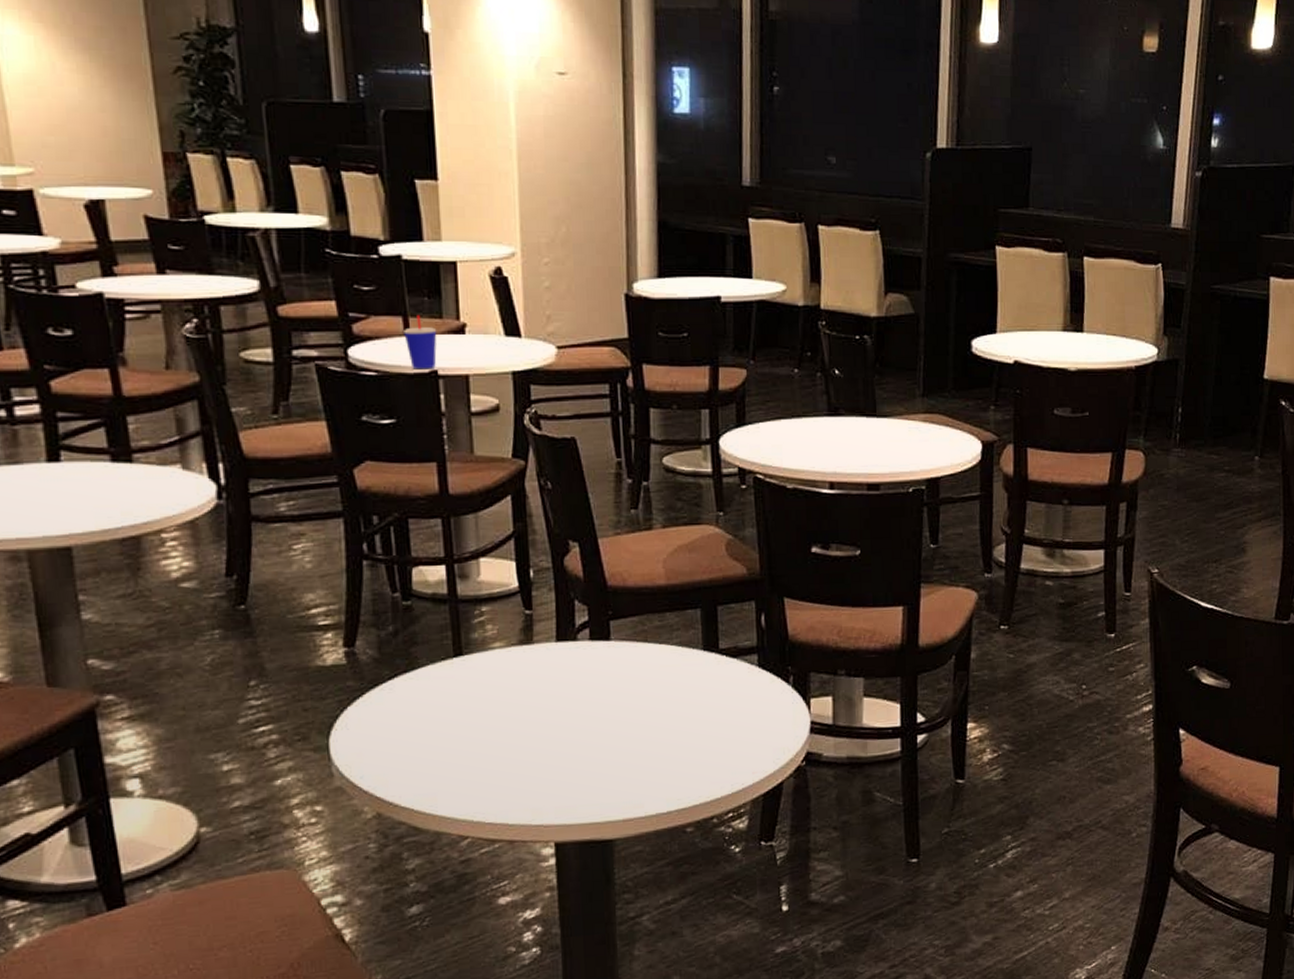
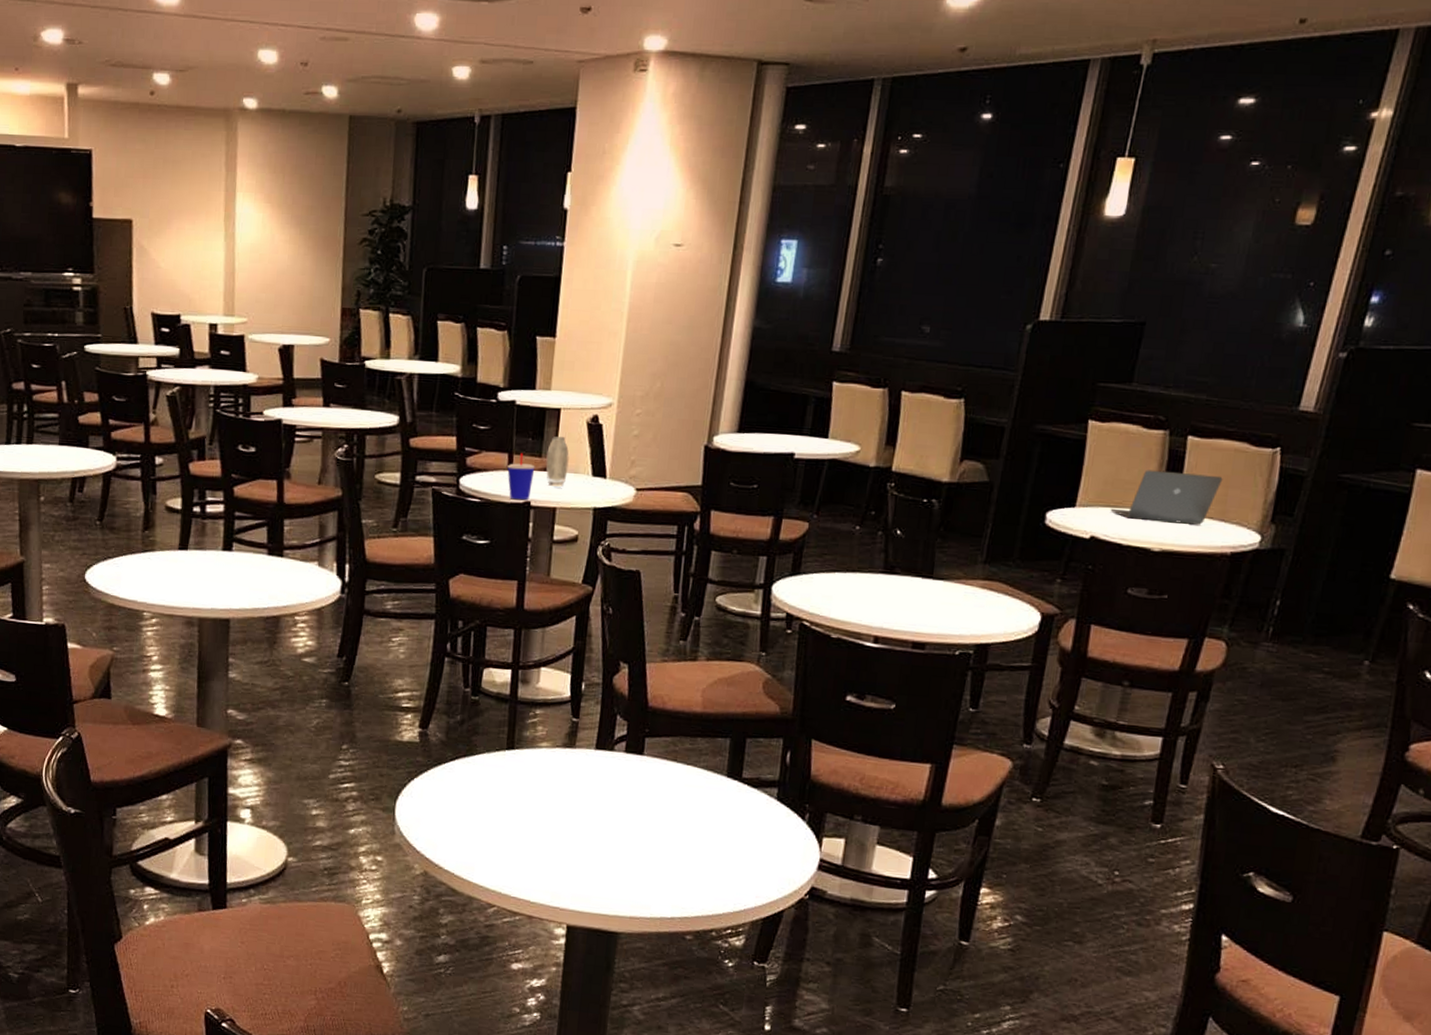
vase: none [448,294,476,352] -> present [545,436,569,488]
laptop: none [1027,292,1119,342] -> present [1110,470,1223,525]

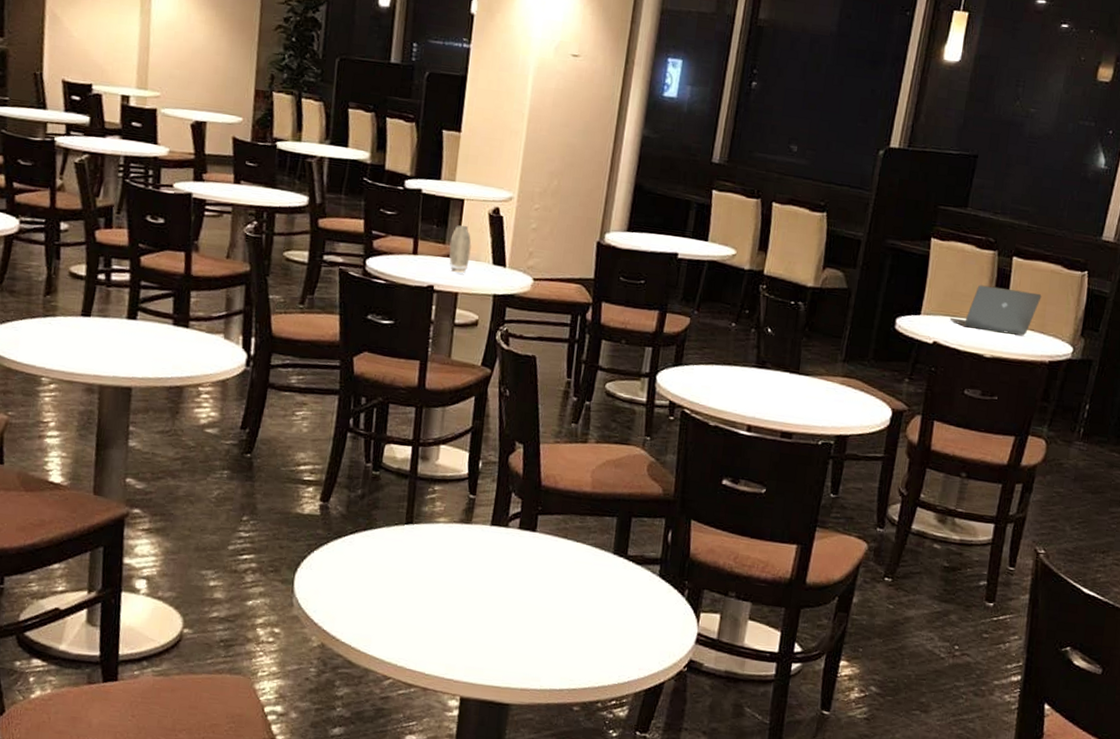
beverage cup: present [507,453,535,500] -> none [412,239,439,284]

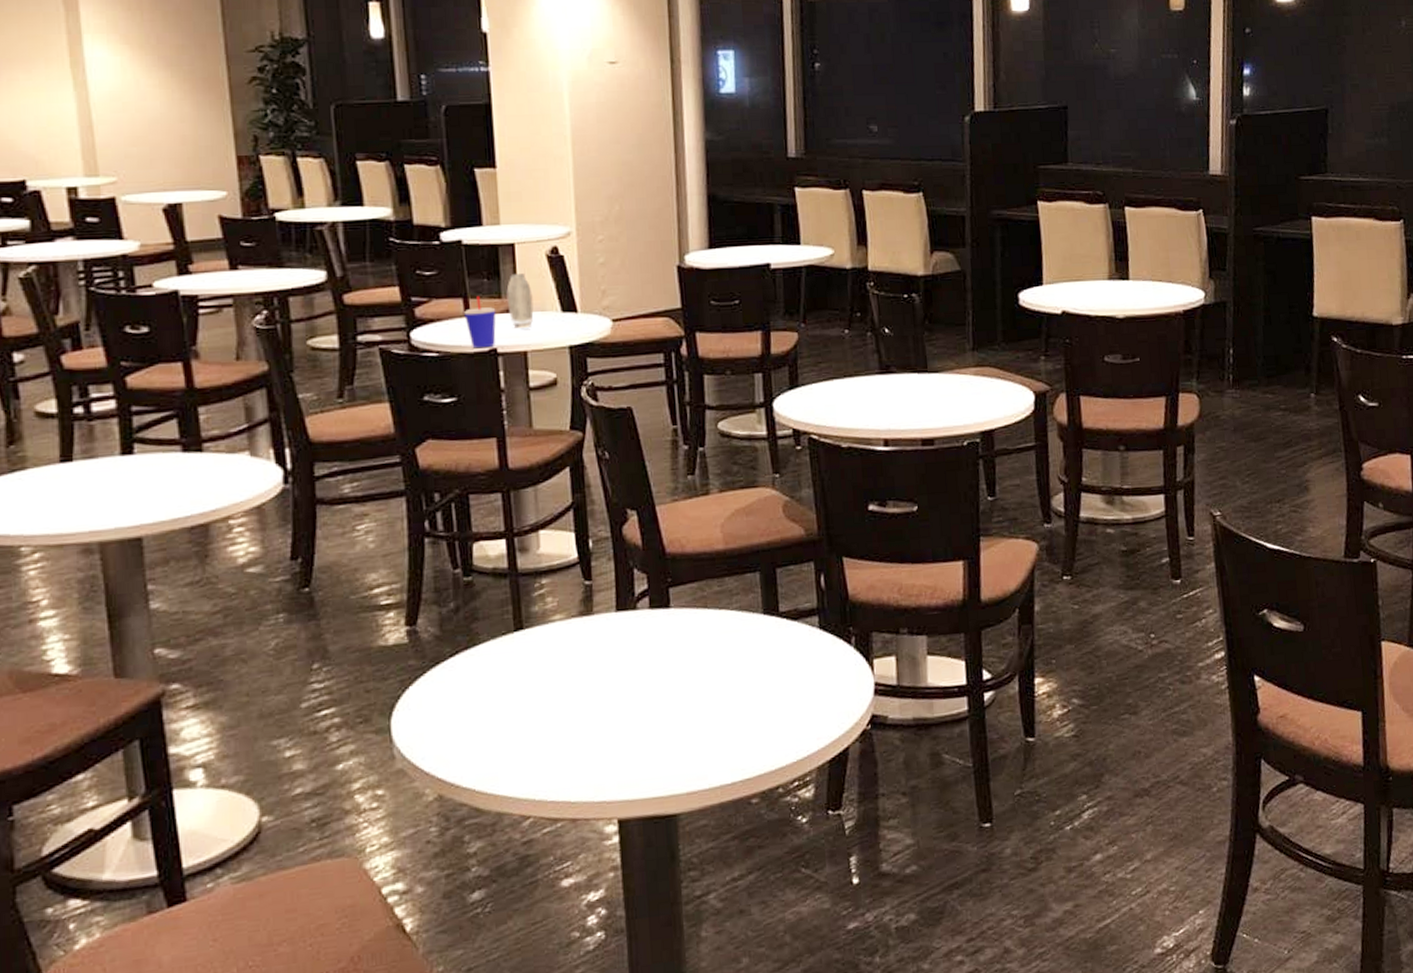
beverage cup: none [412,239,439,284] -> present [464,297,496,349]
laptop: present [949,285,1042,336] -> none [1073,241,1162,290]

